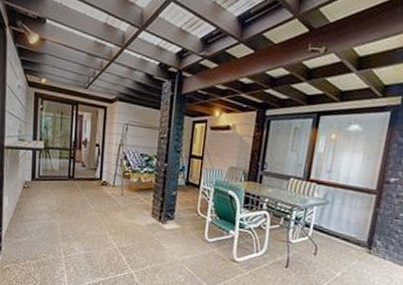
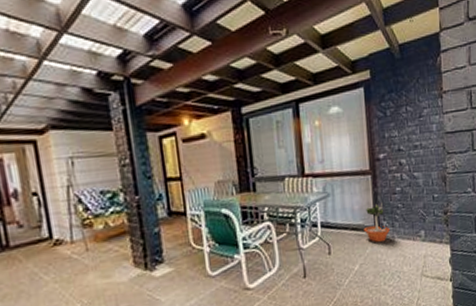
potted tree: none [354,223,383,260] -> present [363,202,390,243]

